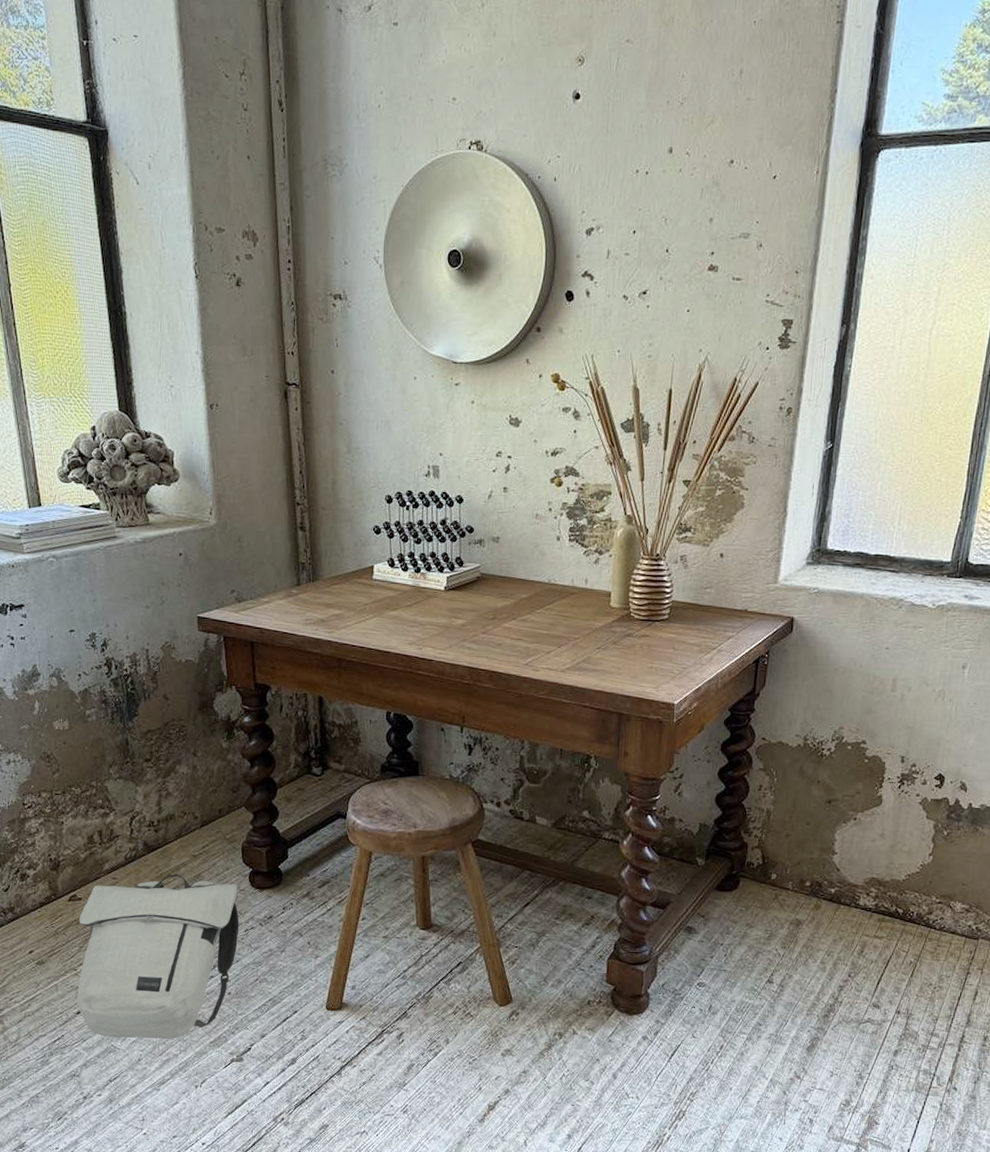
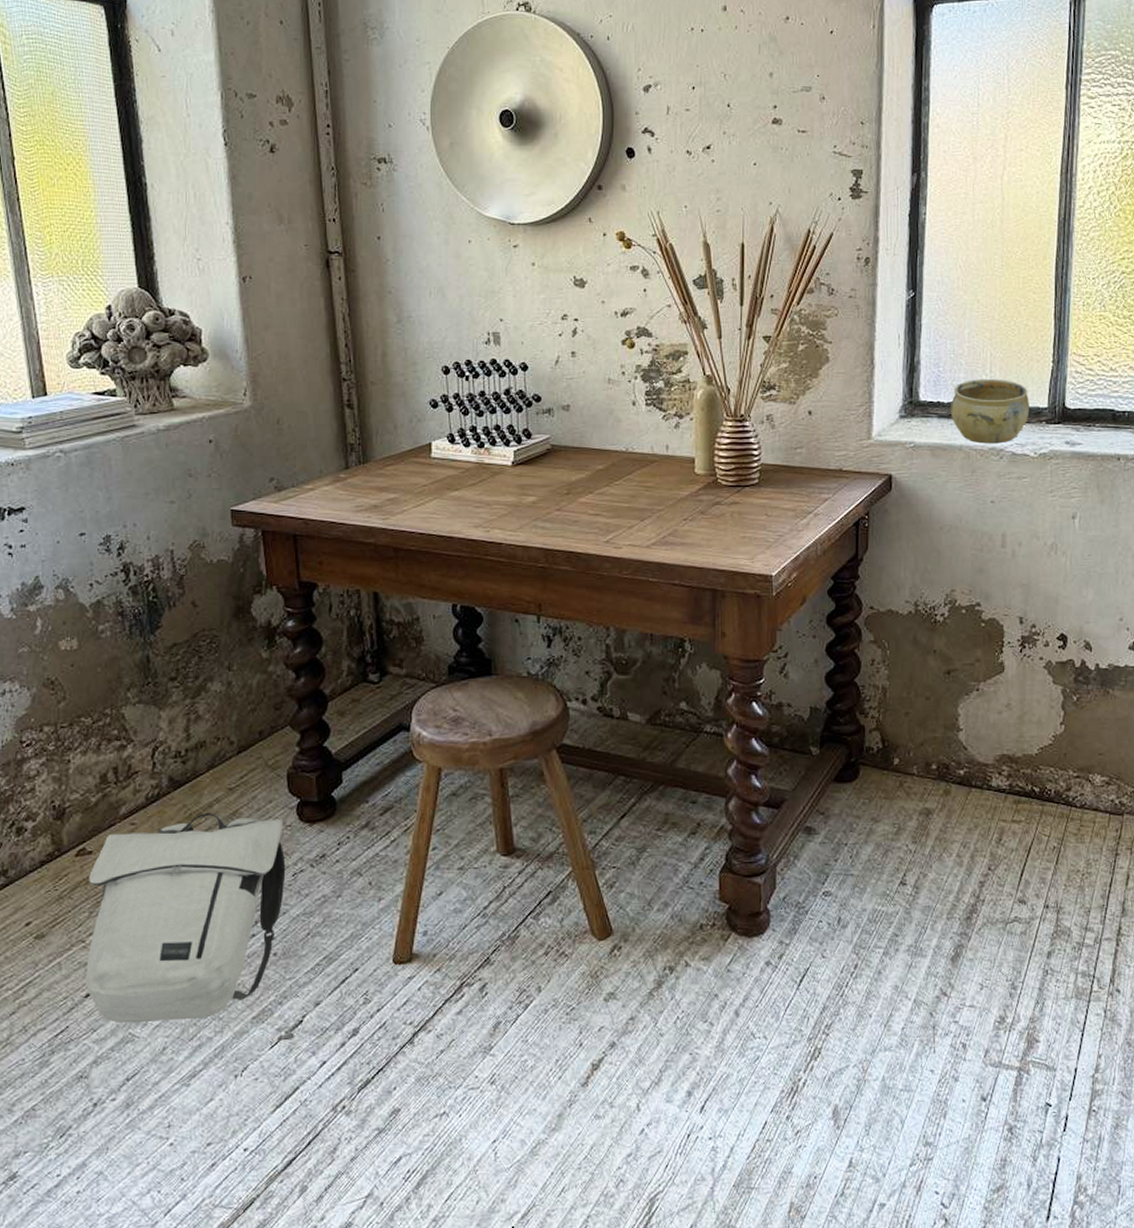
ceramic bowl: none [855,530,934,594] -> present [950,378,1030,444]

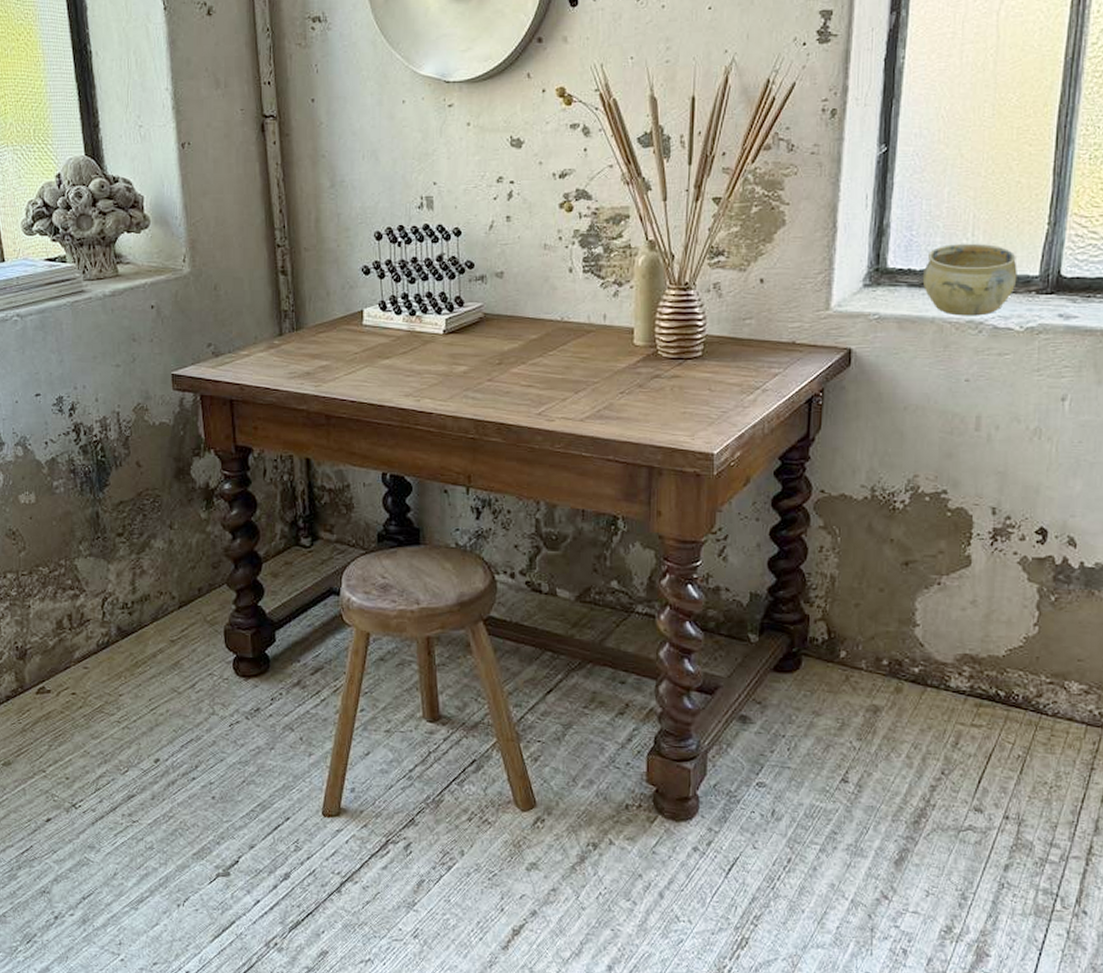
backpack: present [86,813,286,1023] -> none [47,662,223,851]

